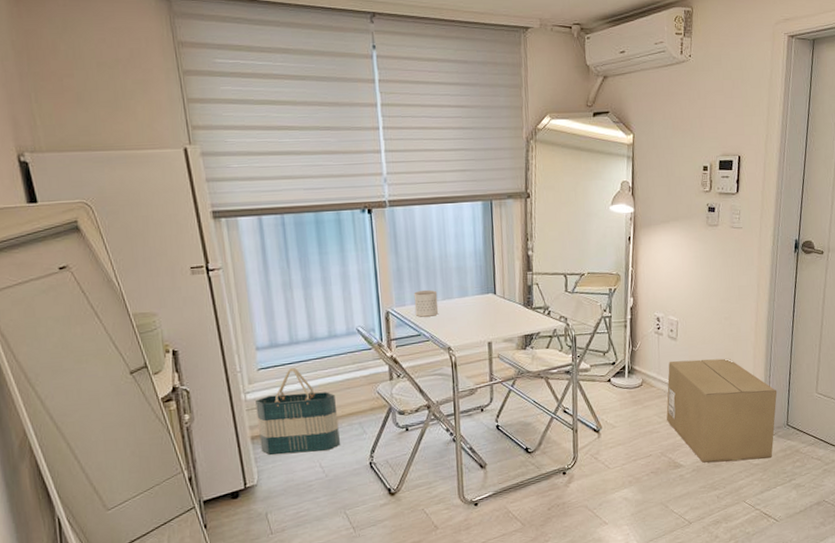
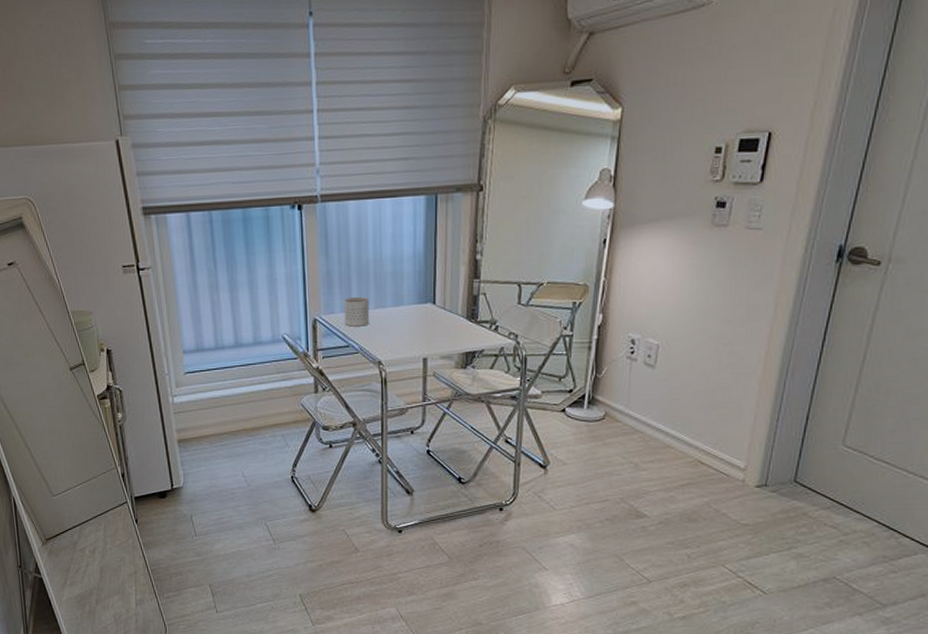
tote bag: present [255,368,340,455] -> none [182,374,262,460]
box: present [666,358,778,463] -> none [632,392,786,520]

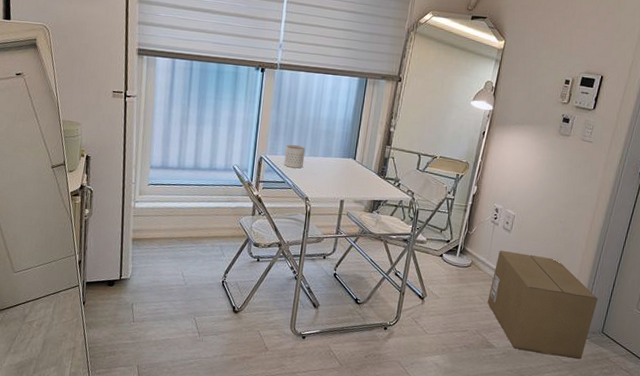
box: none [632,392,786,520] -> present [487,250,598,360]

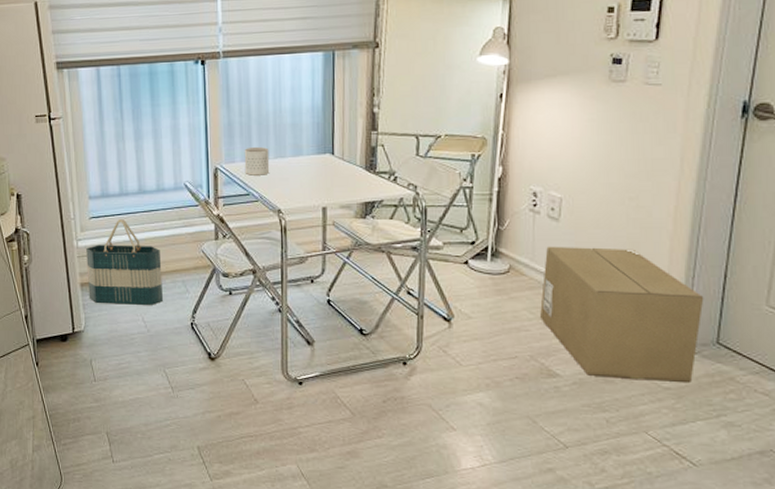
tote bag: none [138,188,205,263] -> present [86,219,163,305]

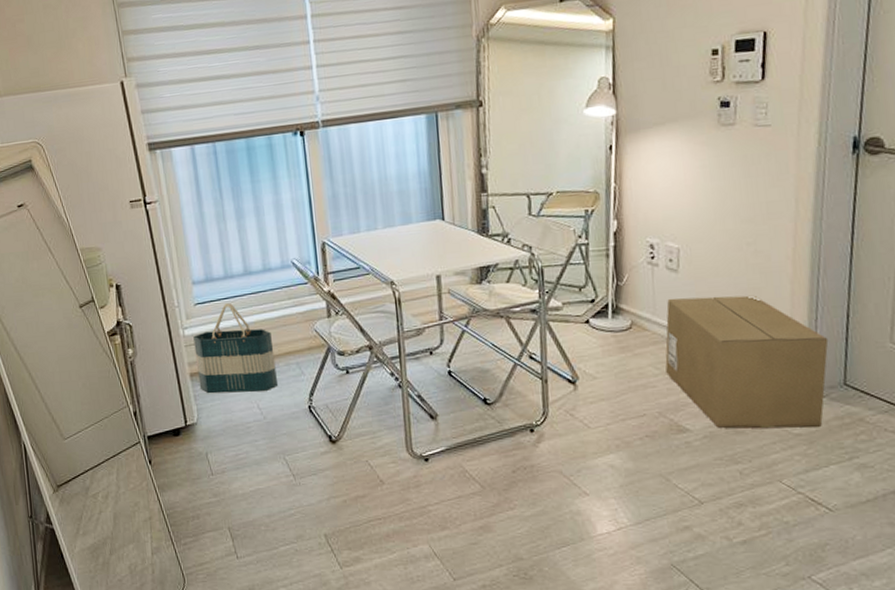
mug: present [244,146,270,176] -> none [351,217,379,248]

